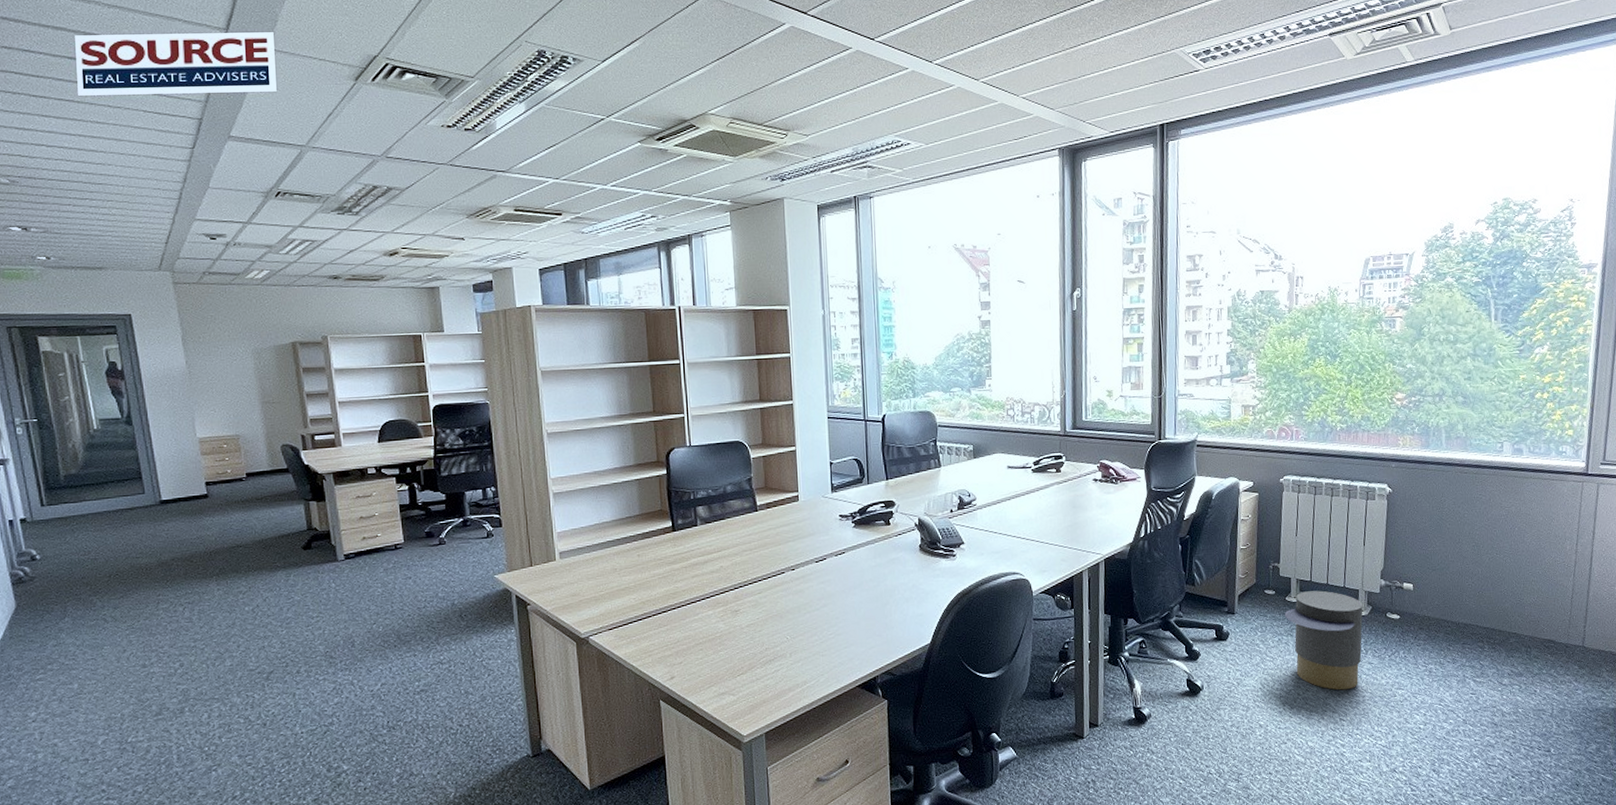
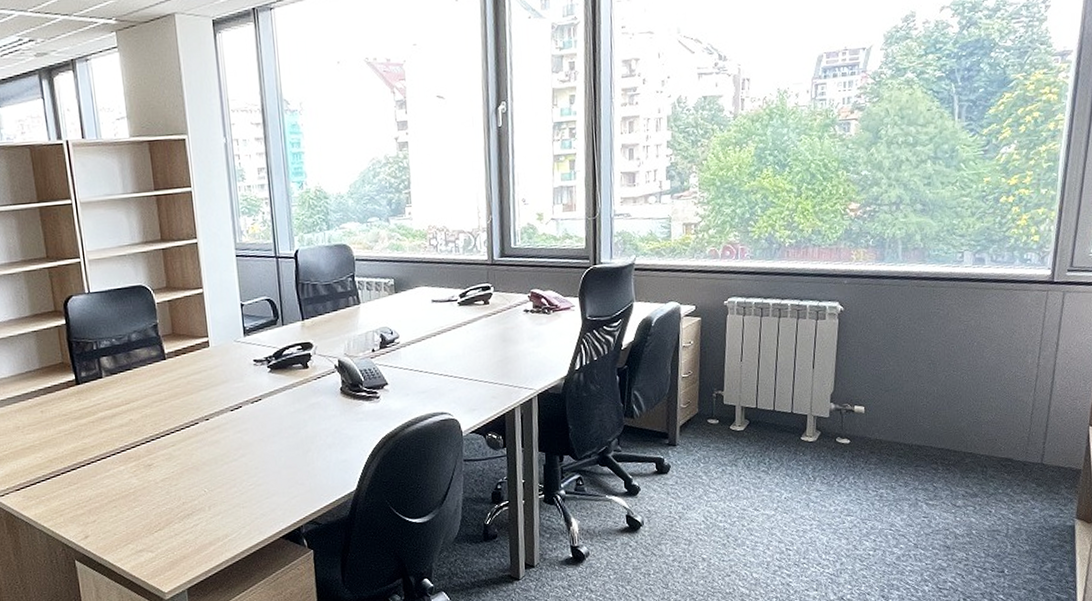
trash can: present [1284,590,1363,690] -> none [728,417,812,520]

